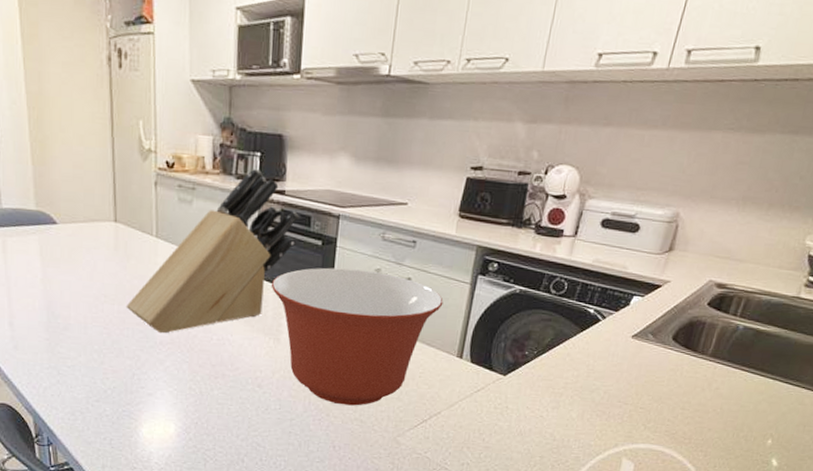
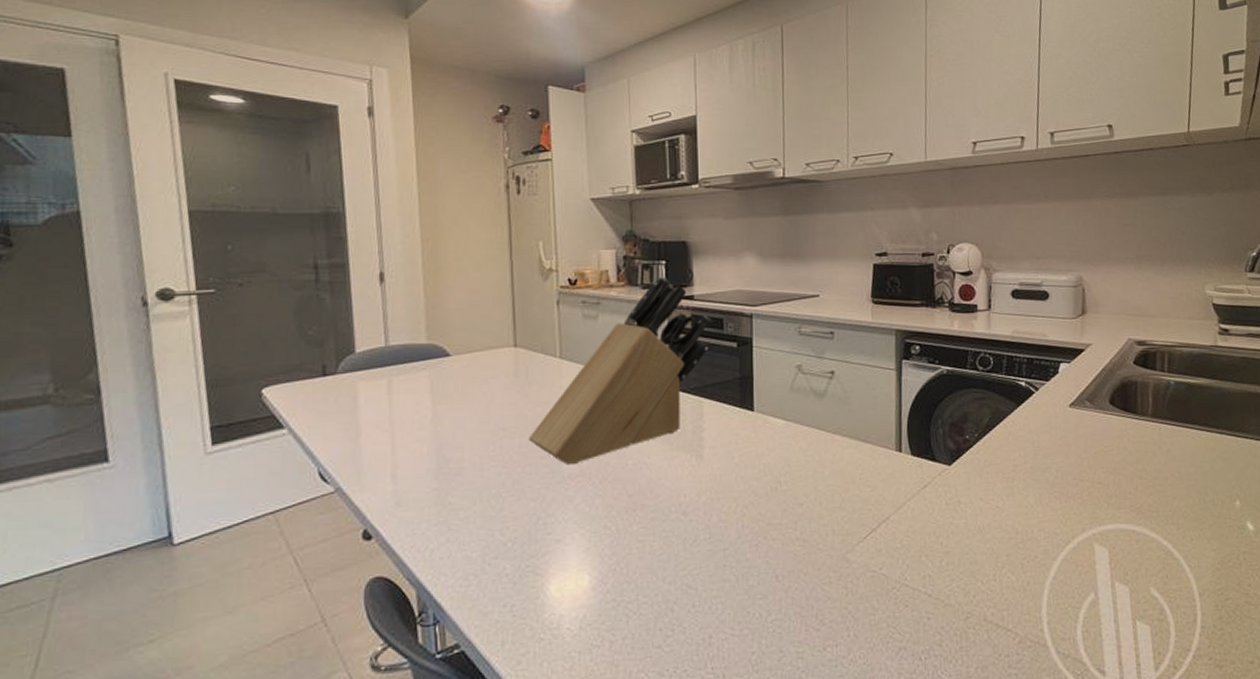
mixing bowl: present [271,267,444,406] -> none [687,368,872,524]

